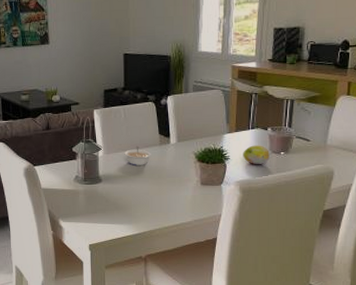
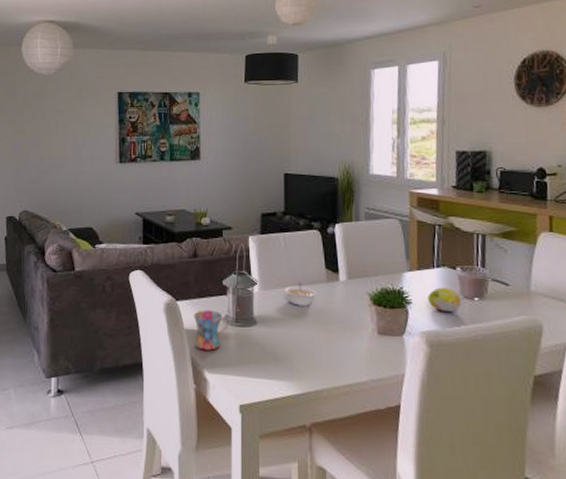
mug: none [48,172,79,204] -> present [193,310,229,351]

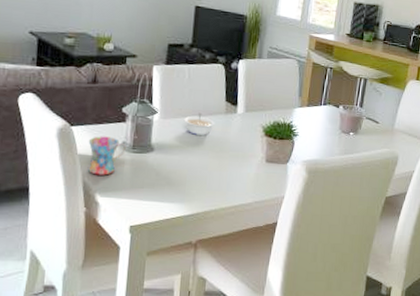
fruit: present [428,287,461,313] -> none [312,123,339,145]

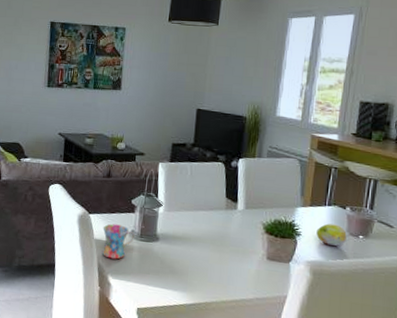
legume: present [184,112,215,136] -> none [186,207,216,230]
fruit: none [312,123,339,145] -> present [316,223,347,247]

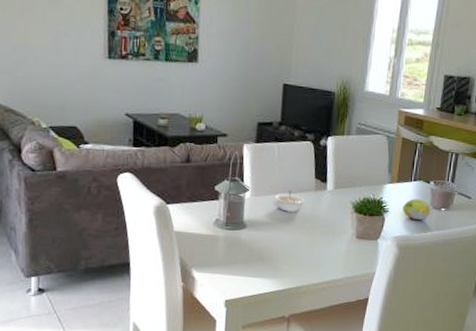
mug: present [102,224,135,260] -> none [183,213,219,252]
legume: none [186,207,216,230] -> present [274,189,305,213]

